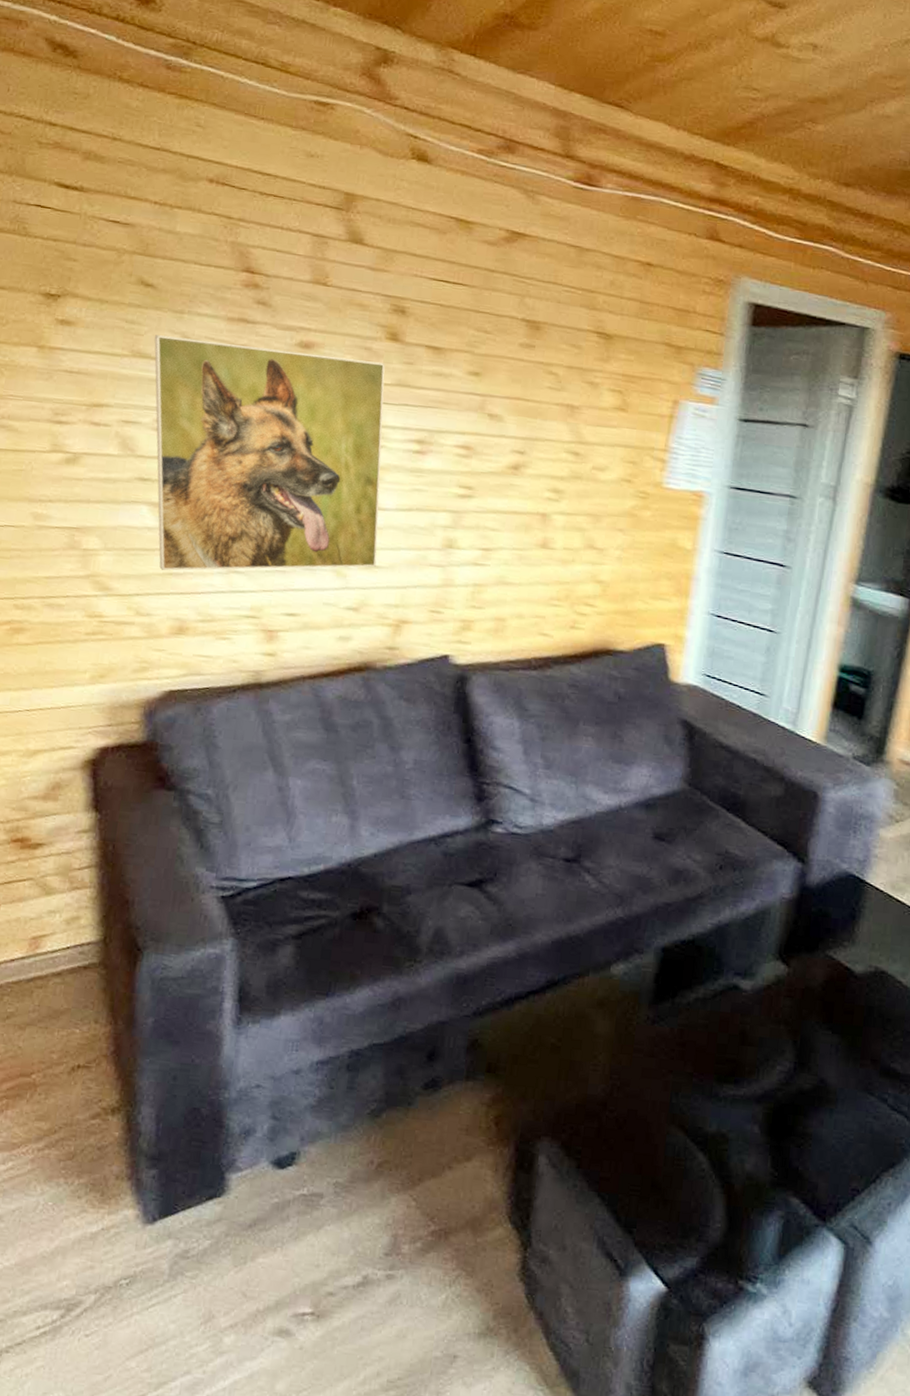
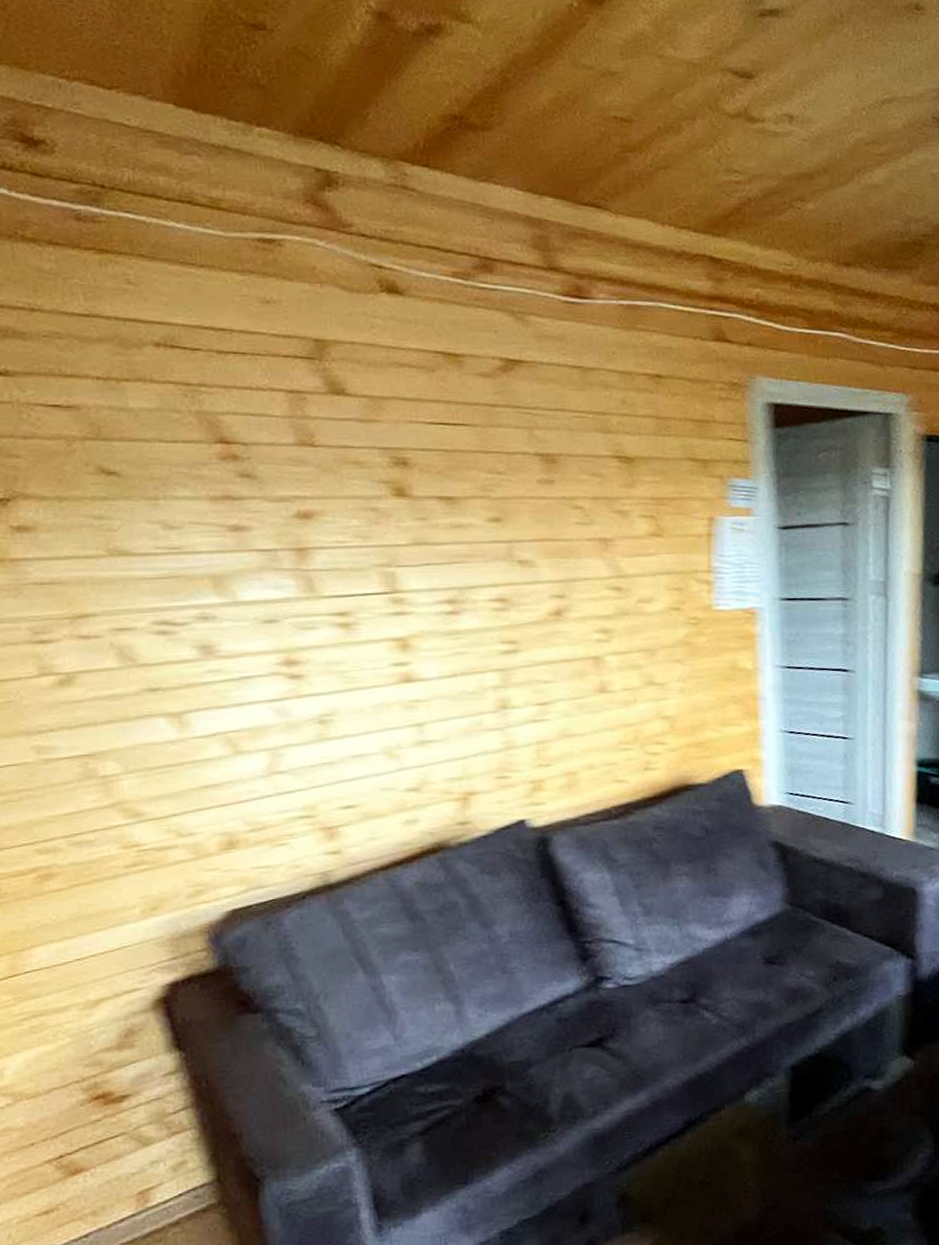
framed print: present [154,335,385,571] -> none [130,522,430,784]

